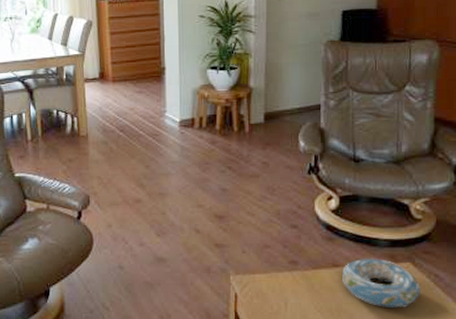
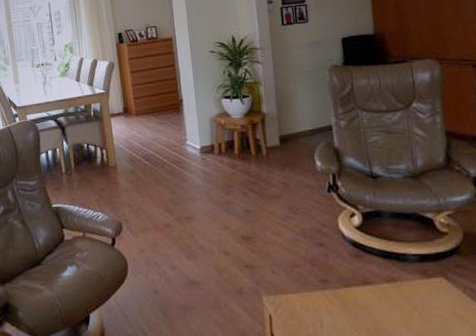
decorative bowl: present [342,259,420,307] -> none [374,275,458,325]

